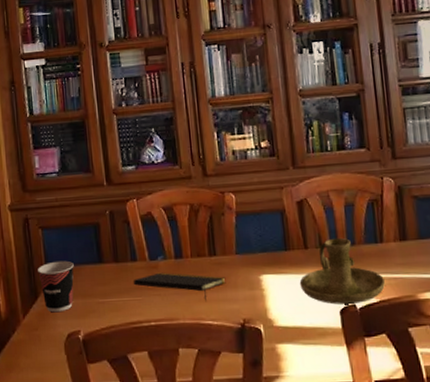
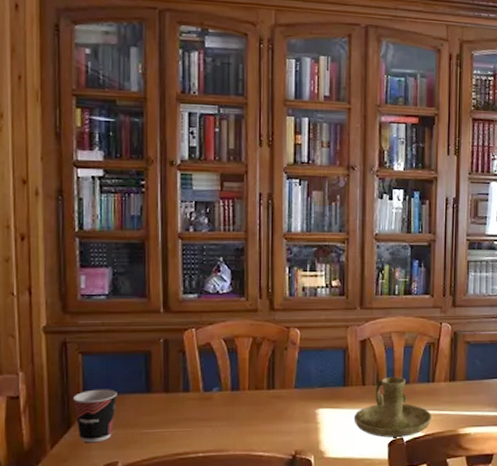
notepad: present [134,272,226,303] -> none [184,404,282,434]

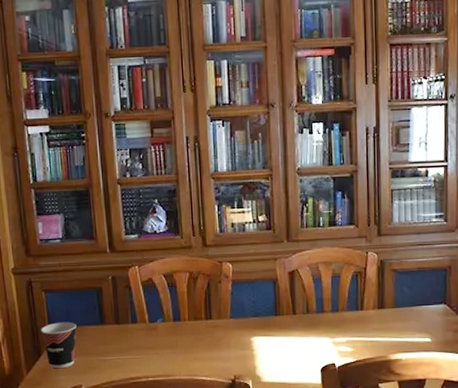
candle holder: present [354,376,431,438] -> none [286,305,362,363]

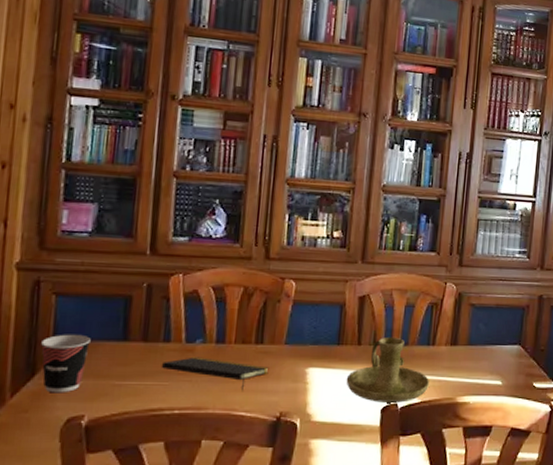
notepad: none [134,333,220,361] -> present [162,357,269,392]
candle holder: none [286,305,362,363] -> present [346,336,429,403]

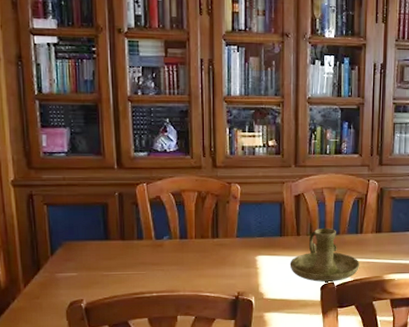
cup: present [41,334,91,393] -> none [41,236,79,283]
notepad: present [162,357,269,392] -> none [139,250,225,278]

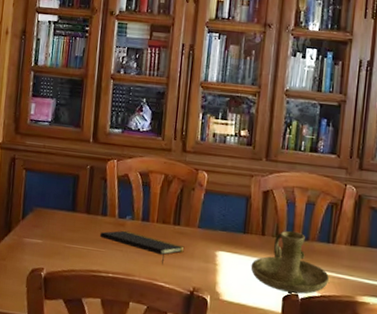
notepad: none [139,250,225,278] -> present [100,230,185,266]

